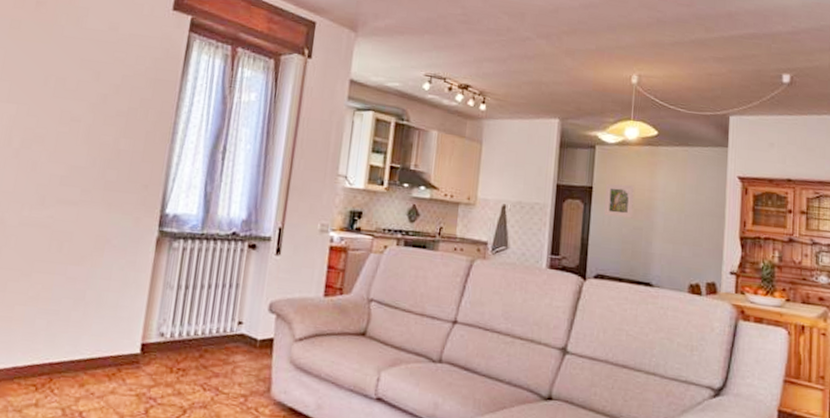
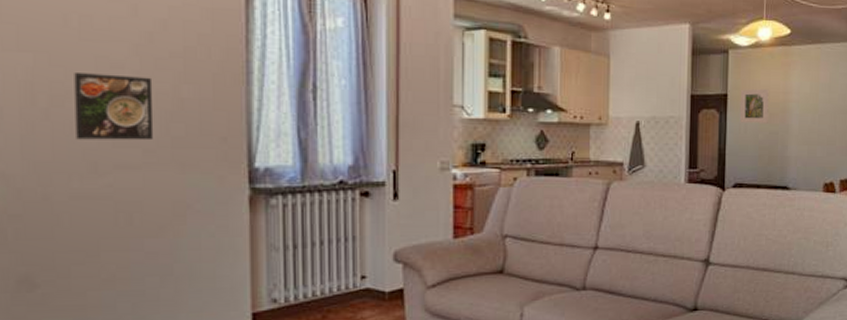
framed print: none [34,122,100,182] -> present [74,73,154,141]

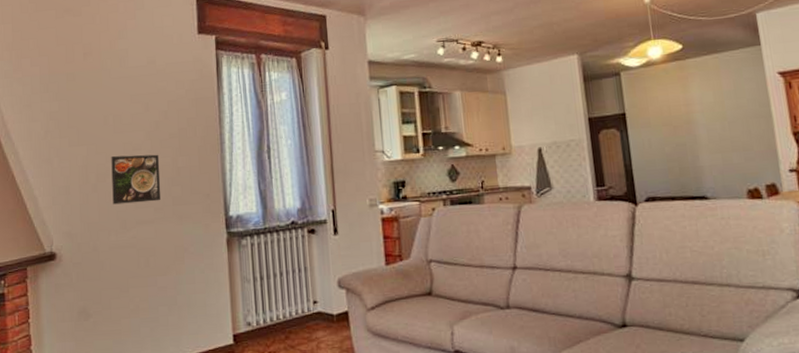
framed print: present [740,88,769,124] -> none [639,103,673,139]

